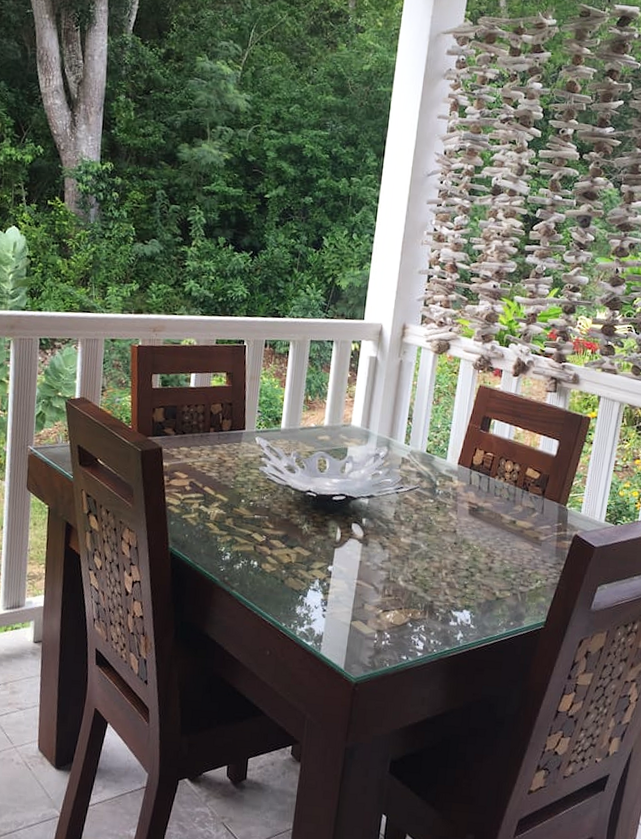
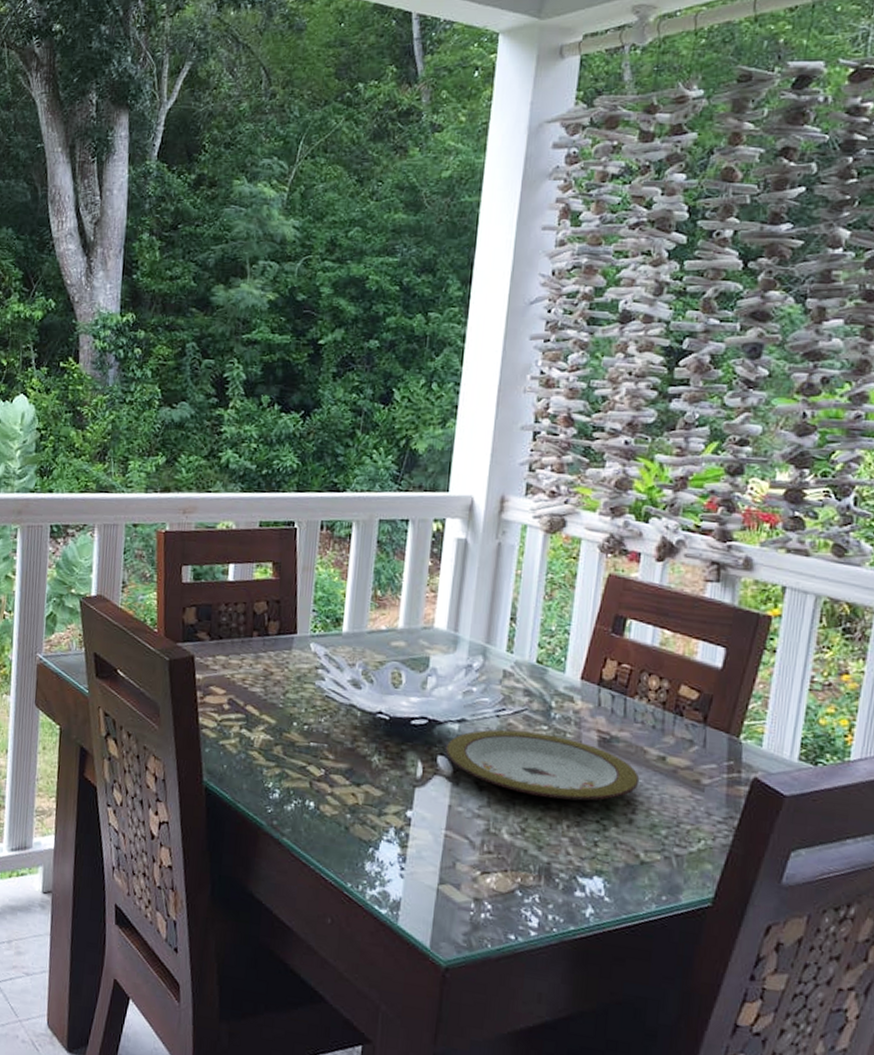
plate: none [358,503,497,555] -> present [445,729,640,801]

